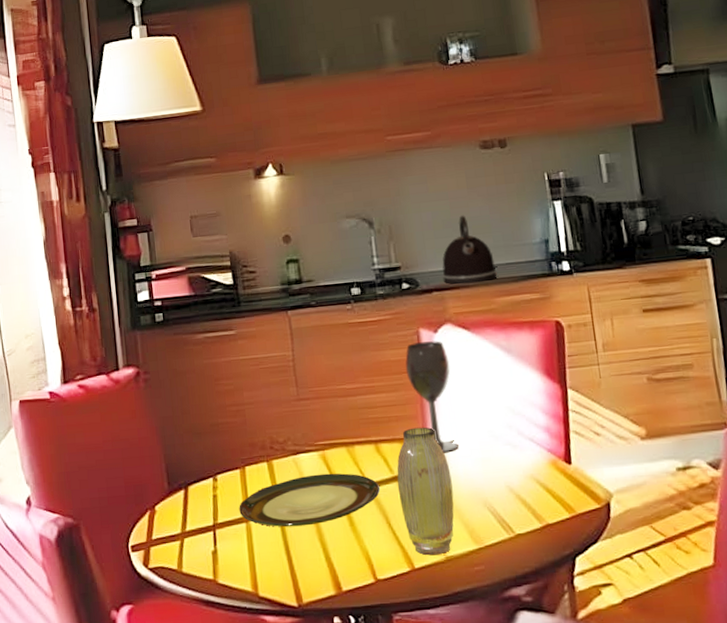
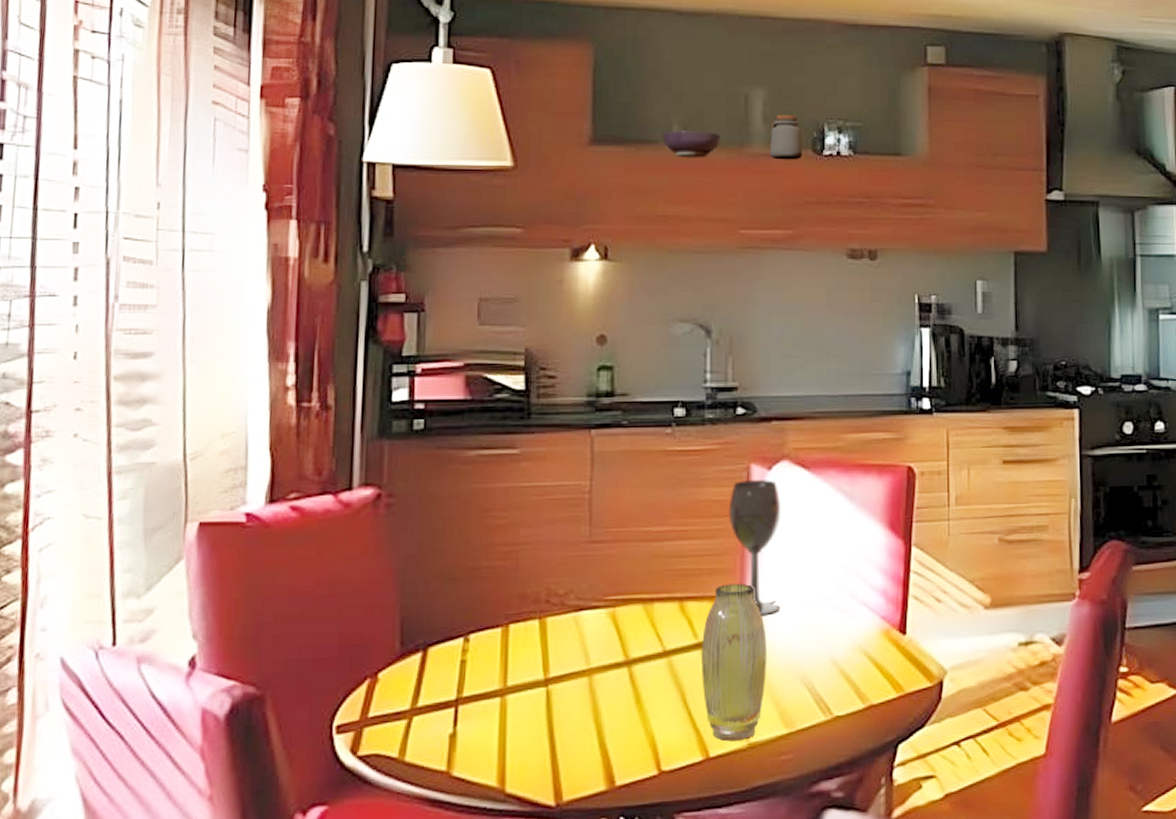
plate: present [239,473,381,528] -> none [494,636,680,704]
bowl: none [314,59,361,85] -> present [663,129,721,158]
jar: none [401,34,431,75] -> present [769,114,803,160]
kettle: present [442,215,497,285] -> none [786,333,849,416]

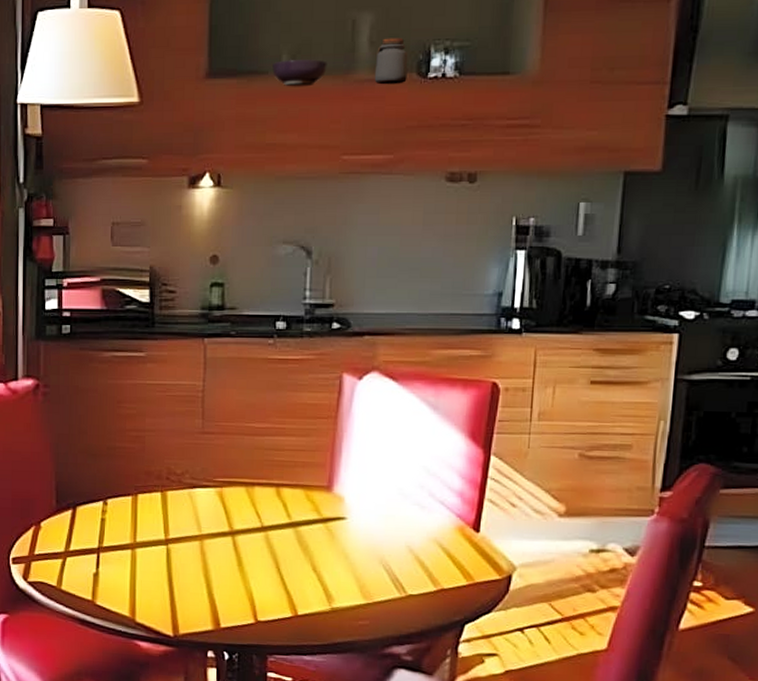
vase: present [702,583,767,742] -> none [293,475,351,605]
wine glass: present [728,480,781,616] -> none [321,388,370,505]

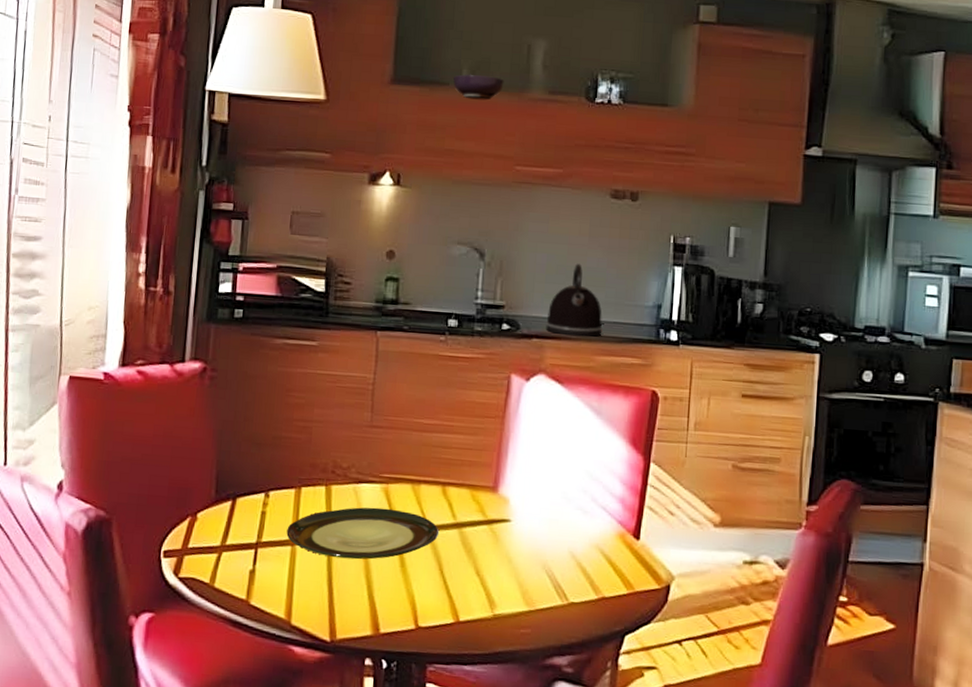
plate: none [126,510,275,560] -> present [286,507,440,560]
jar: present [374,37,408,85] -> none [546,63,578,106]
kettle: none [378,255,439,332] -> present [545,263,603,338]

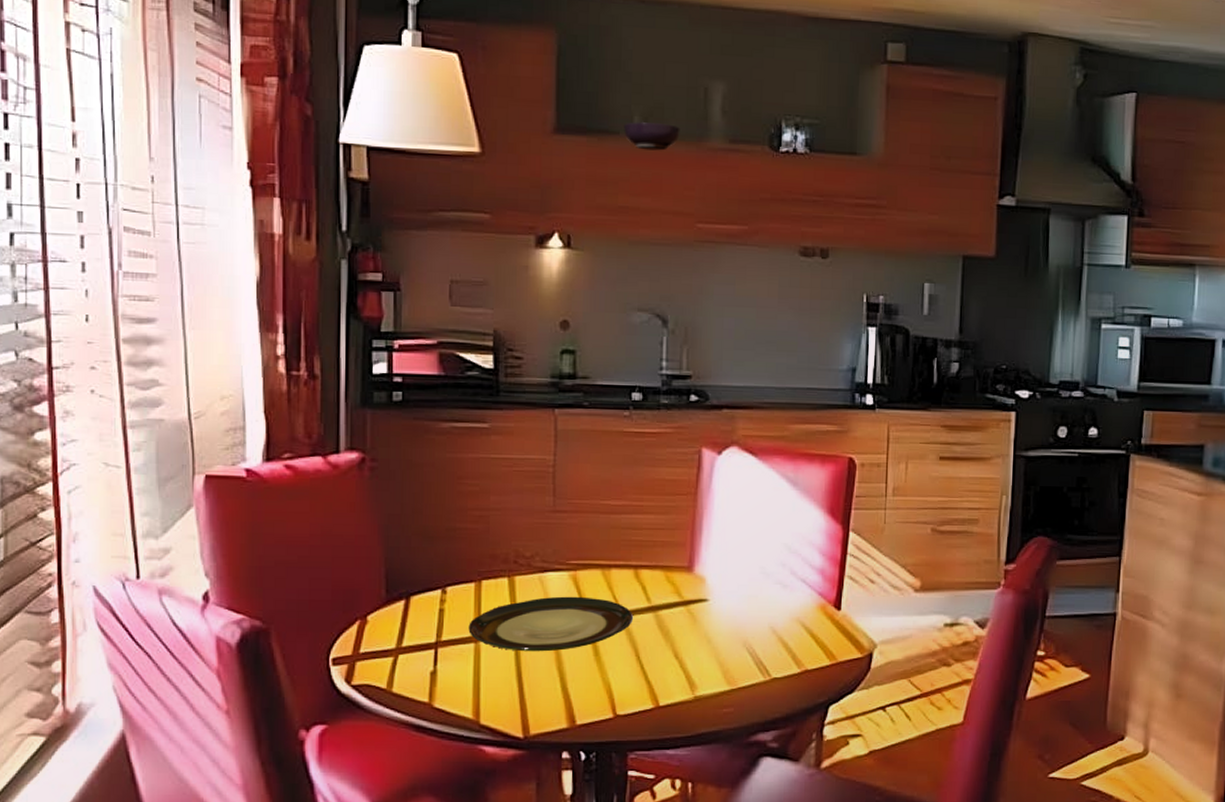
kettle: present [545,263,603,338] -> none [736,327,796,406]

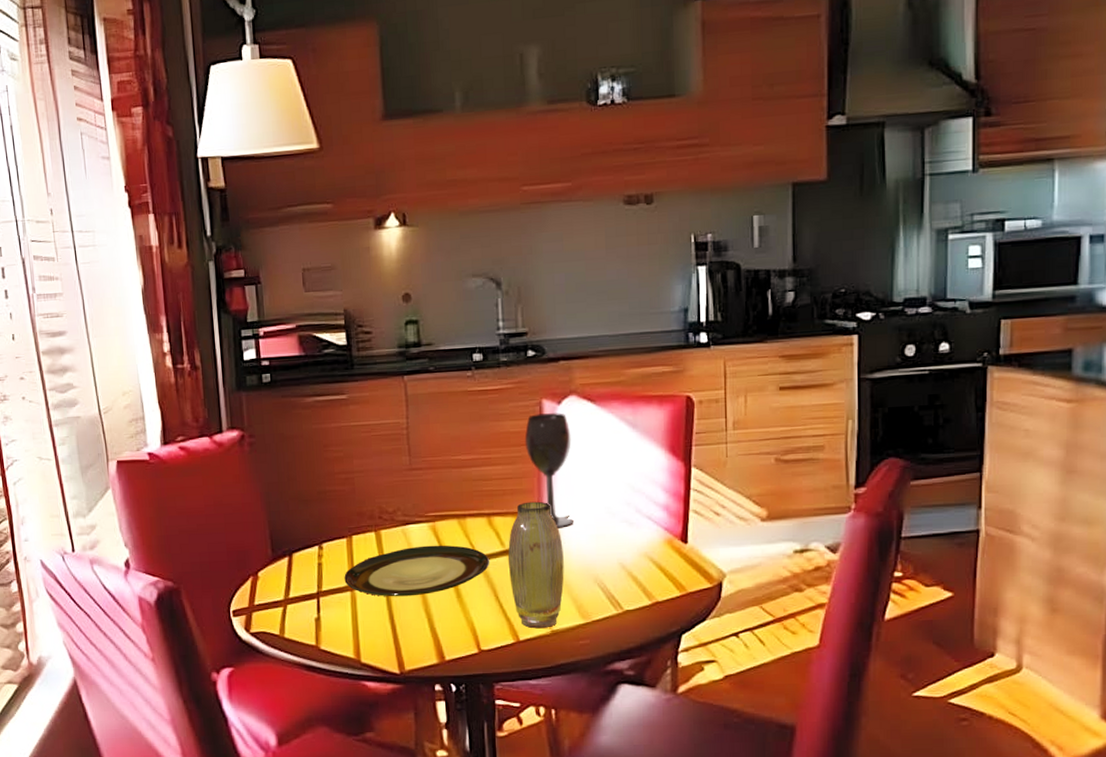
bowl: present [624,121,680,151] -> none [446,94,500,124]
vase: none [653,555,713,694] -> present [508,501,564,629]
wine glass: none [680,463,730,586] -> present [524,413,572,528]

